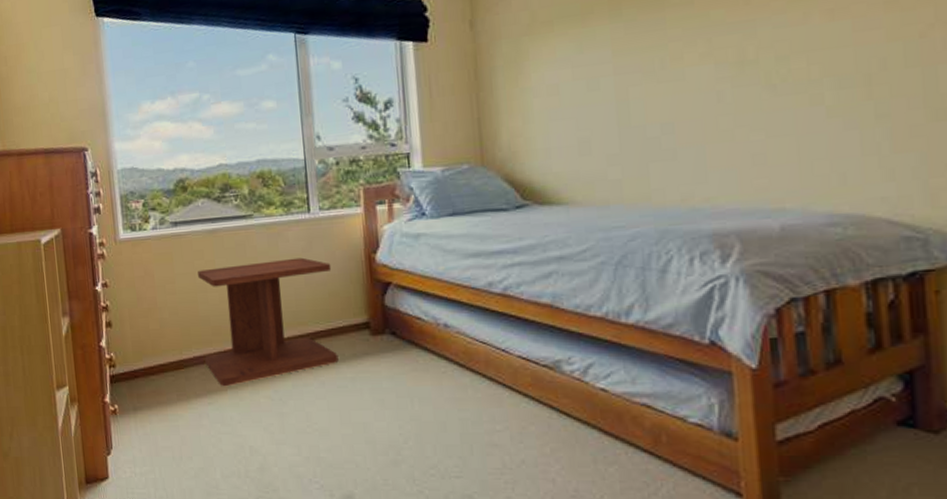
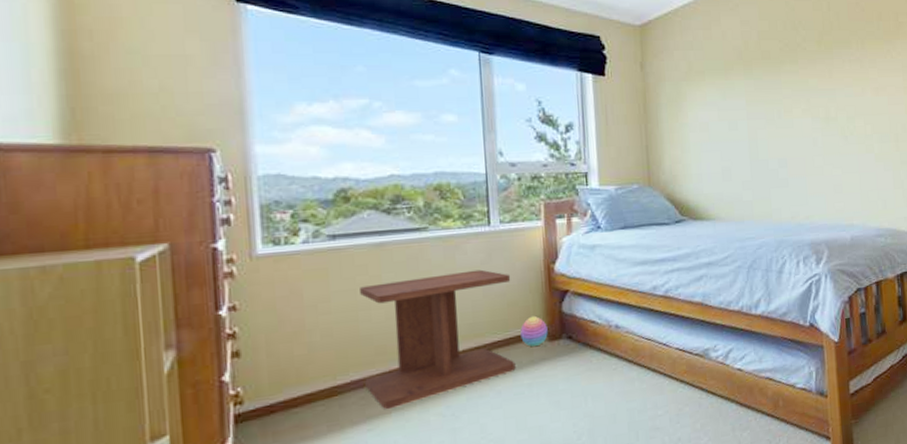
stacking toy: none [342,307,371,340] -> present [520,315,548,347]

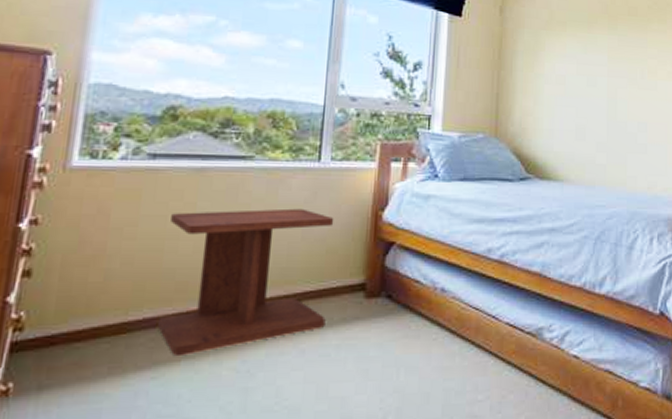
stacking toy: present [520,315,548,347] -> none [336,267,367,303]

